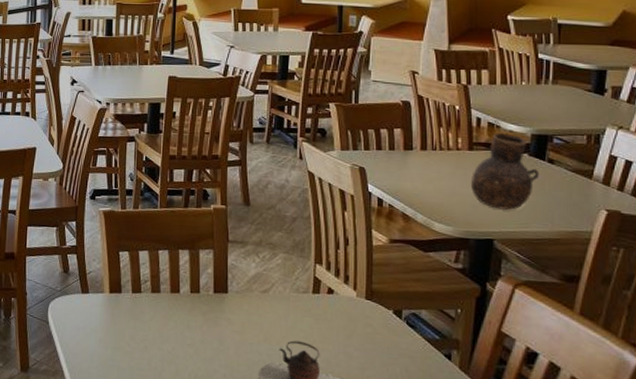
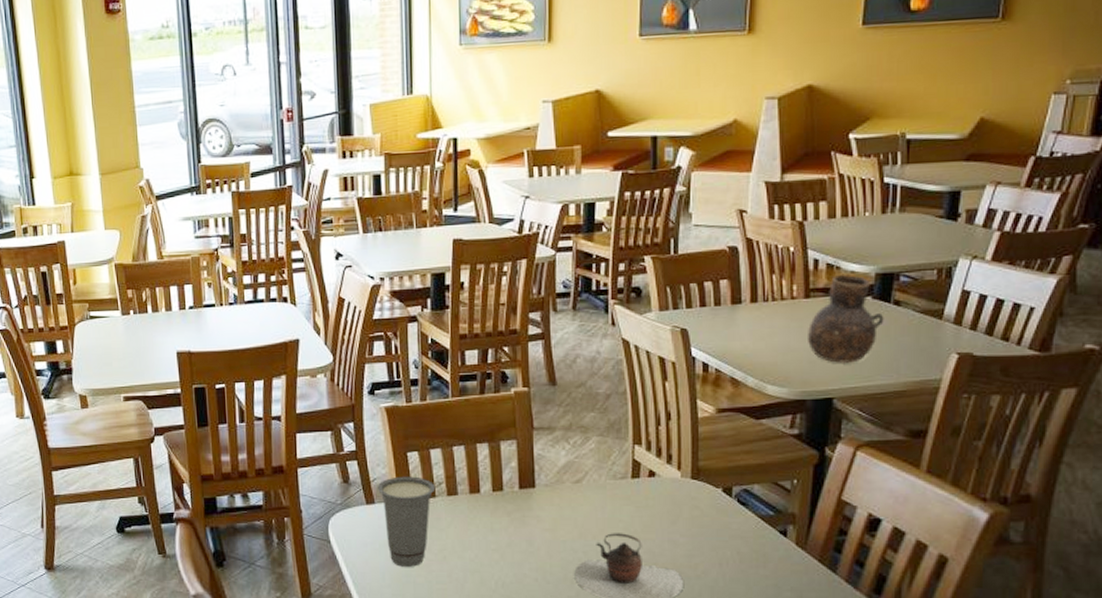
cup: none [92,271,142,353] -> present [378,476,435,567]

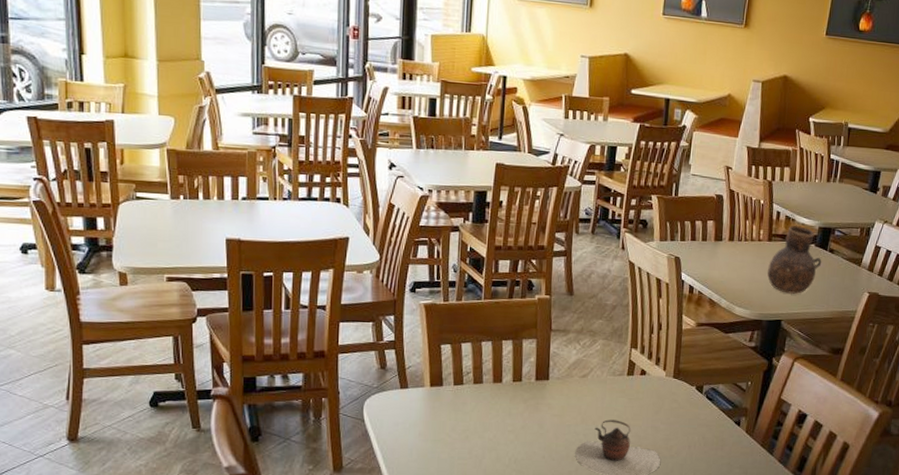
cup: present [378,476,435,567] -> none [412,365,464,444]

